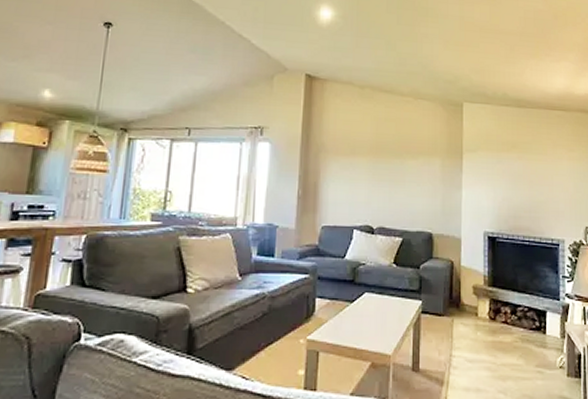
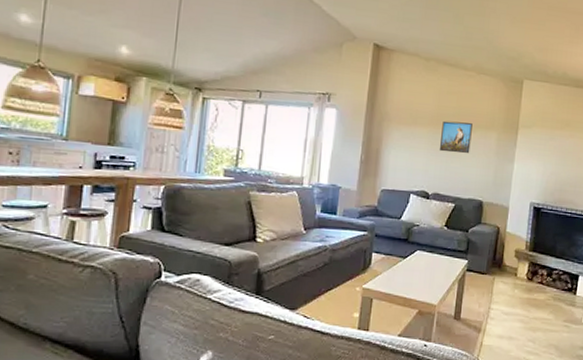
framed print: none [380,149,414,183] -> present [439,120,473,153]

